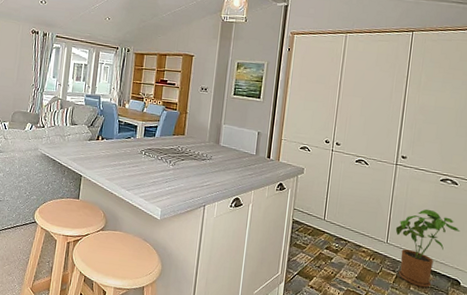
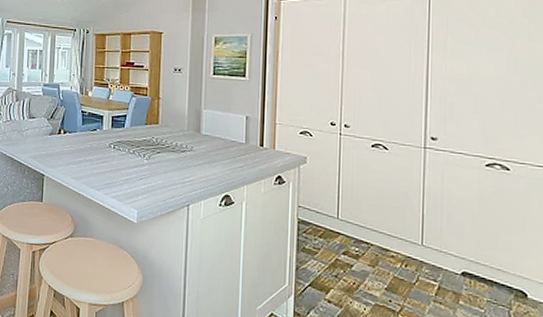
house plant: present [395,209,460,288] -> none [431,201,520,301]

